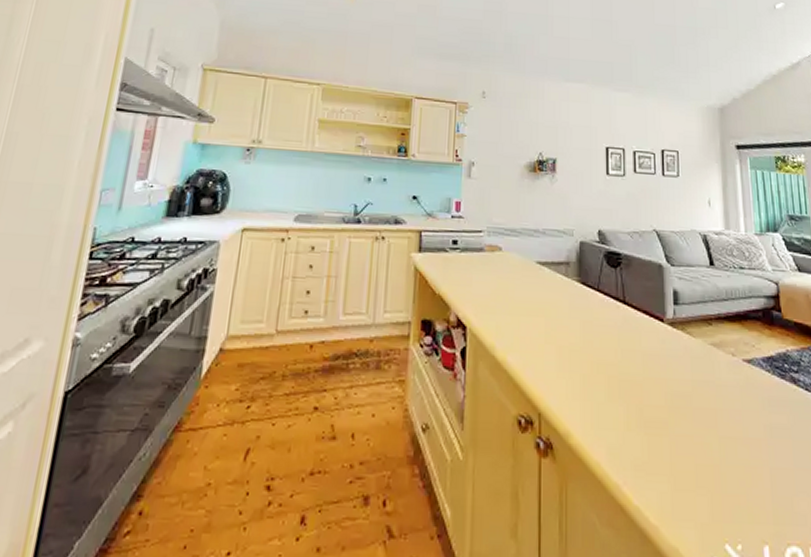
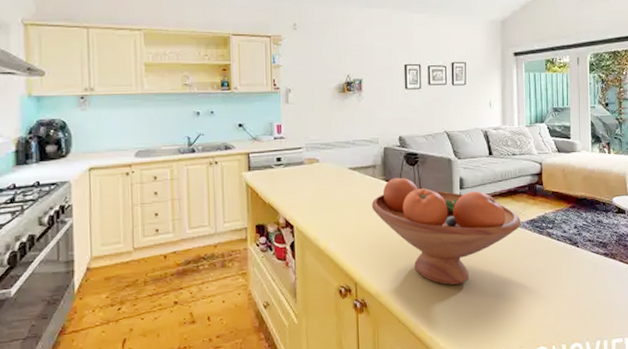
fruit bowl: none [563,280,755,434] -> present [372,177,521,285]

